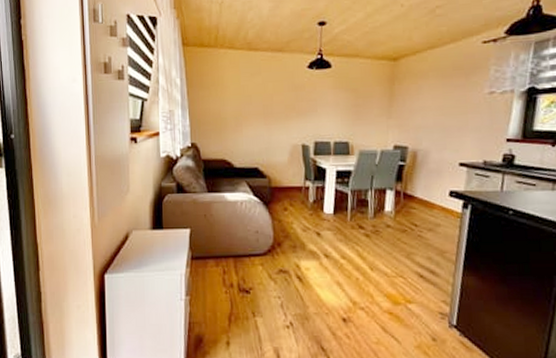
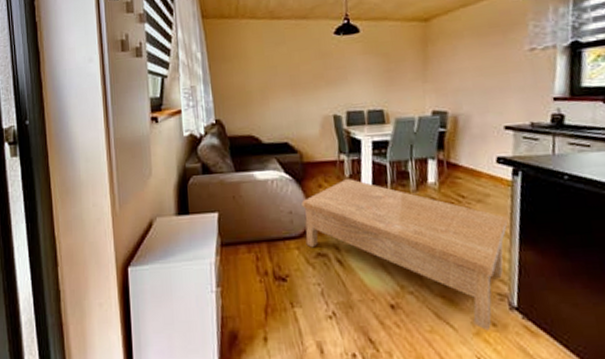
coffee table: none [268,204,455,345] -> present [301,179,509,331]

